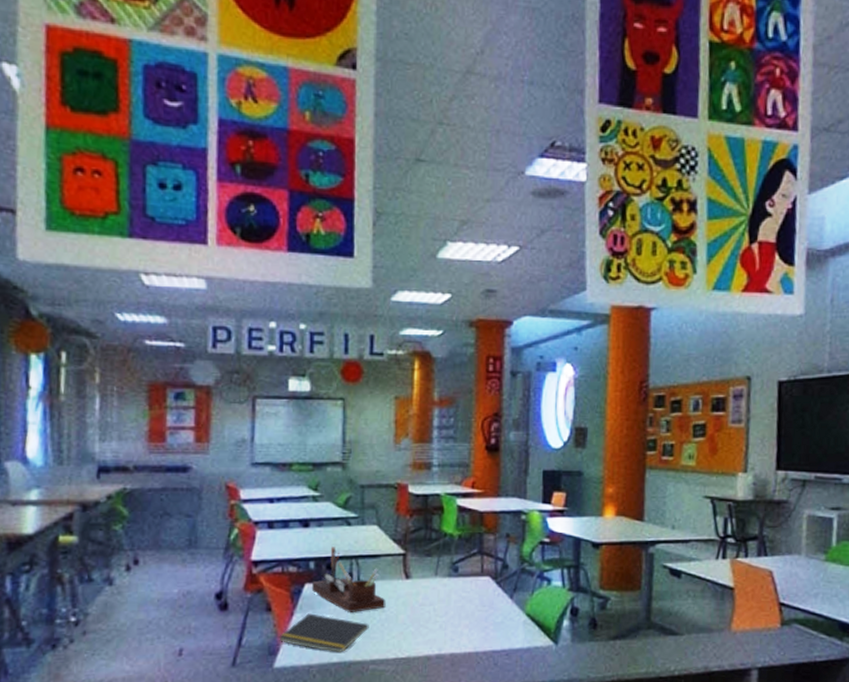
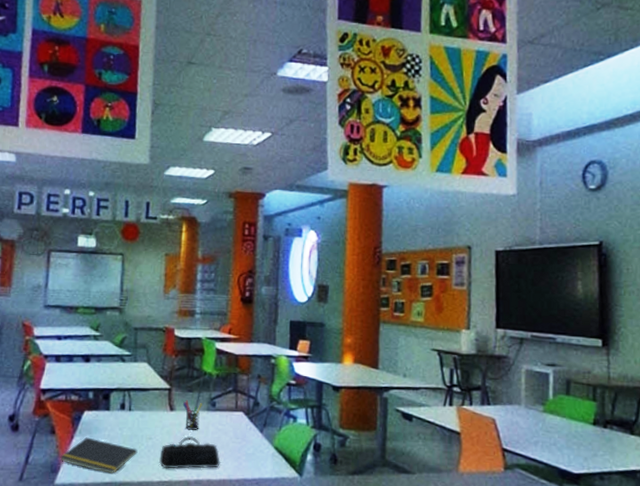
desk organizer: present [311,547,386,612] -> none [89,380,153,438]
pencil case: none [395,605,466,644] -> present [159,435,221,469]
pen holder: none [419,566,443,599] -> present [182,400,202,430]

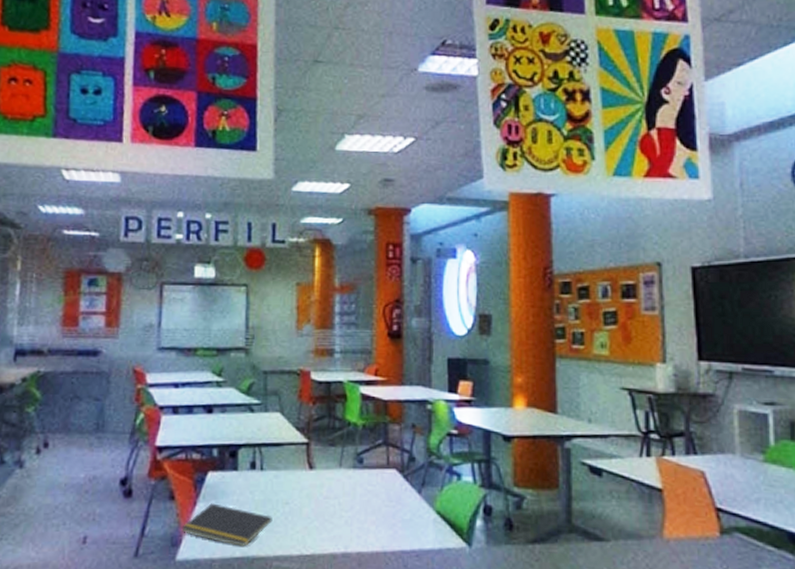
pencil case: present [159,435,221,469] -> none [299,498,373,540]
pen holder: present [182,400,202,430] -> none [323,456,347,492]

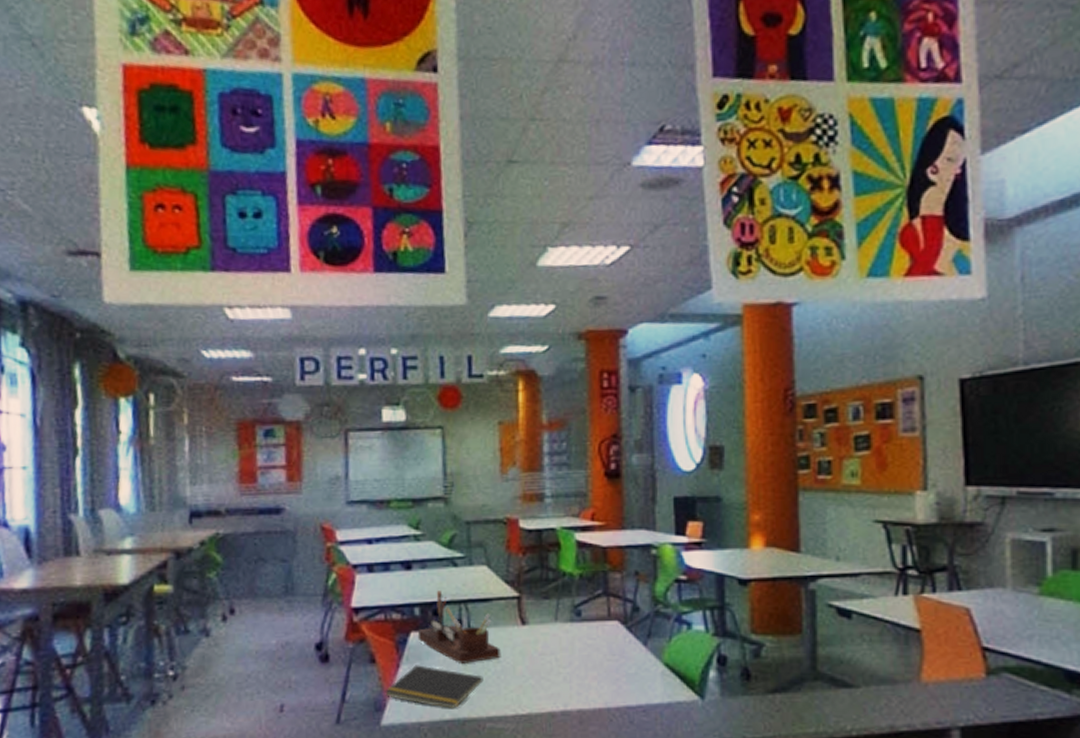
desk organizer: none [214,434,289,504] -> present [417,590,501,663]

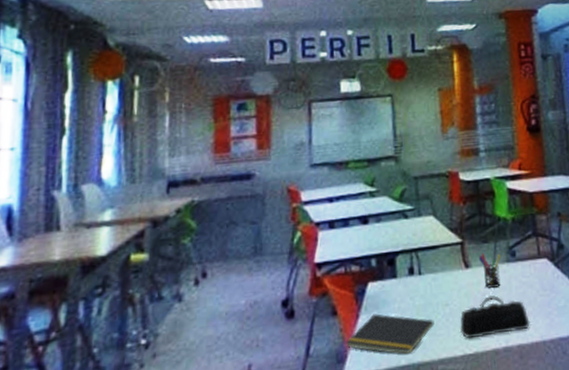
desk organizer: present [417,590,501,663] -> none [374,241,449,309]
pencil case: none [512,655,595,699] -> present [460,294,531,339]
pen holder: none [537,610,563,648] -> present [478,253,501,288]

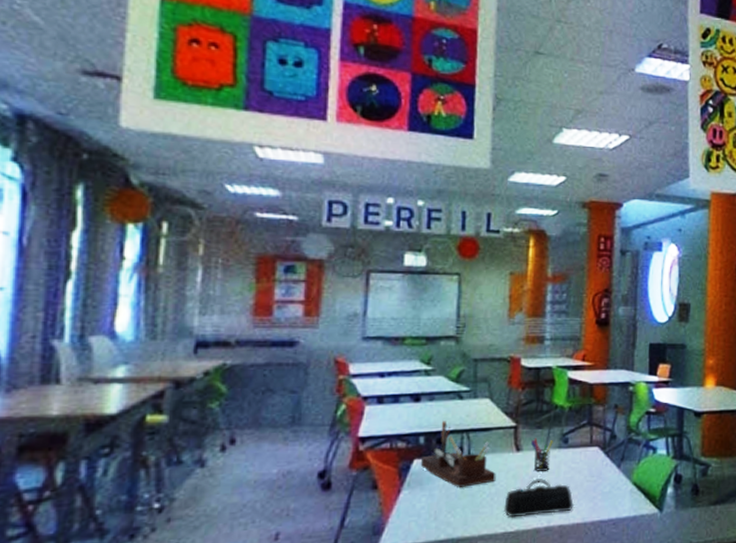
notepad: present [346,314,435,354] -> none [384,490,479,529]
desk organizer: none [374,241,449,309] -> present [420,421,496,487]

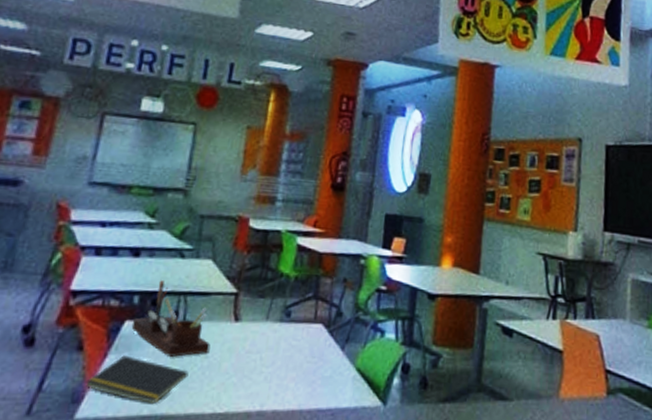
notepad: none [384,490,479,529] -> present [85,355,189,403]
pencil case: present [504,477,575,518] -> none [215,353,292,397]
pen holder: present [530,438,553,471] -> none [250,308,275,347]

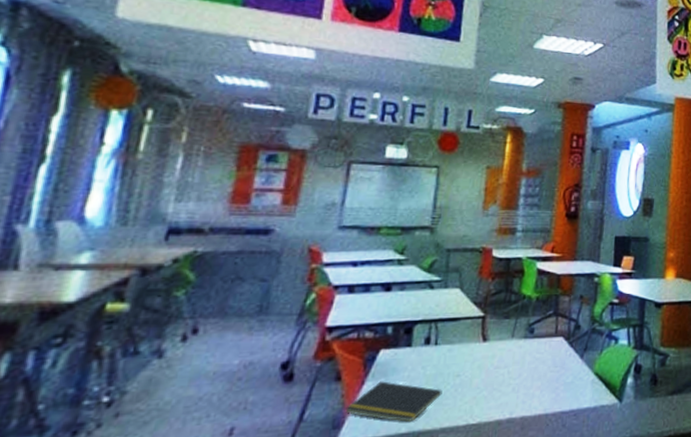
desk organizer: present [131,280,211,357] -> none [386,311,462,378]

